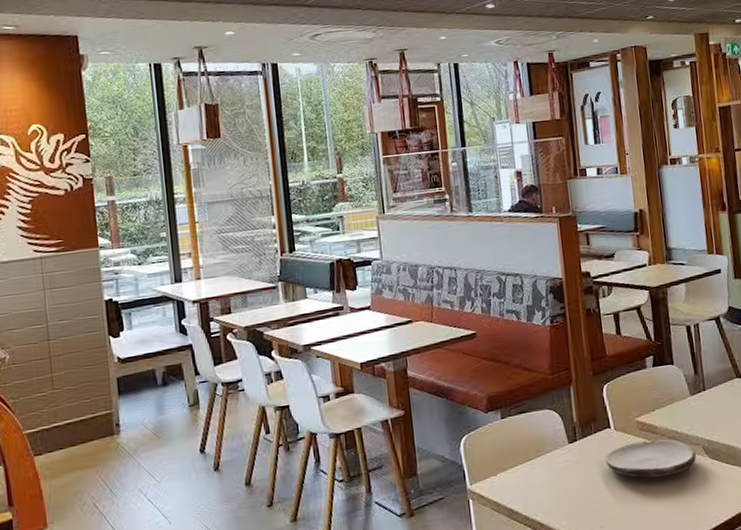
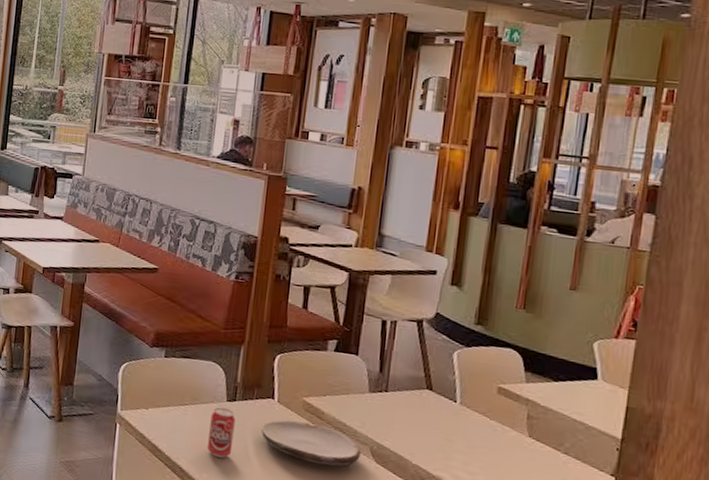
beverage can: none [557,450,584,501] -> present [206,407,236,459]

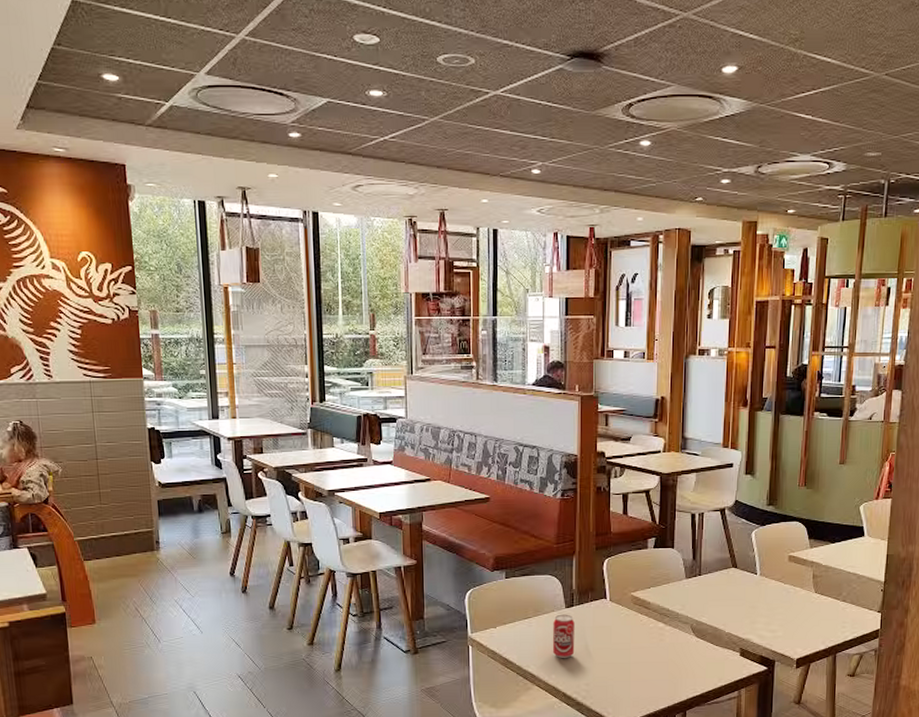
plate: present [261,420,361,466] -> none [597,614,683,648]

